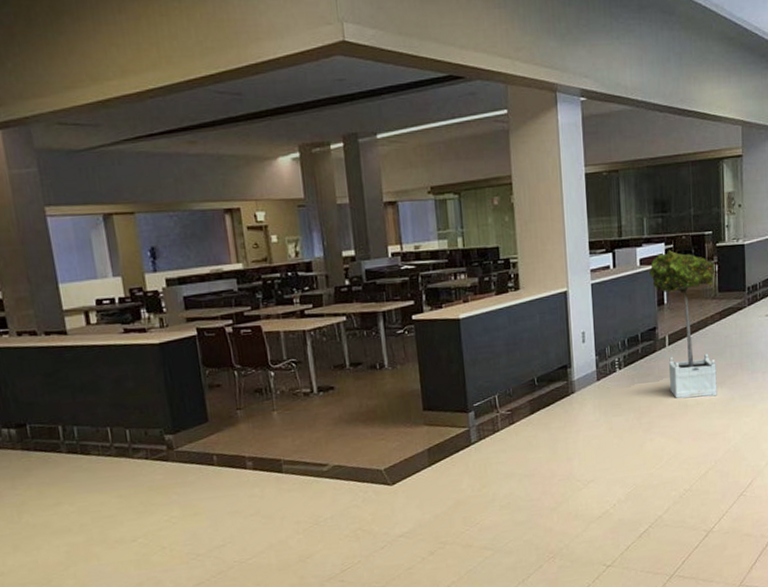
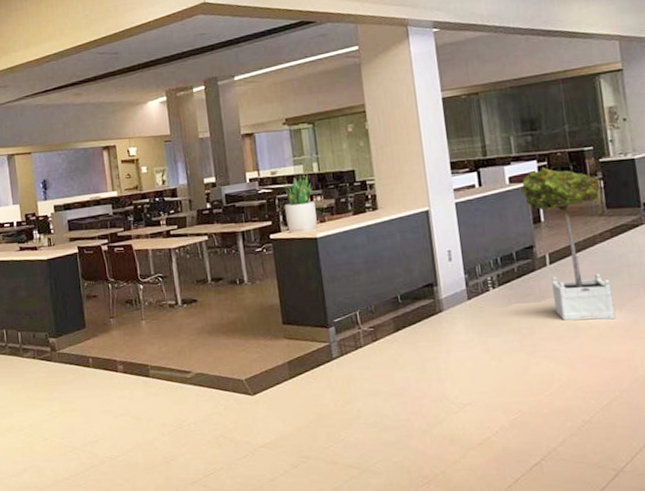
planter: none [426,250,461,315] -> present [283,174,318,234]

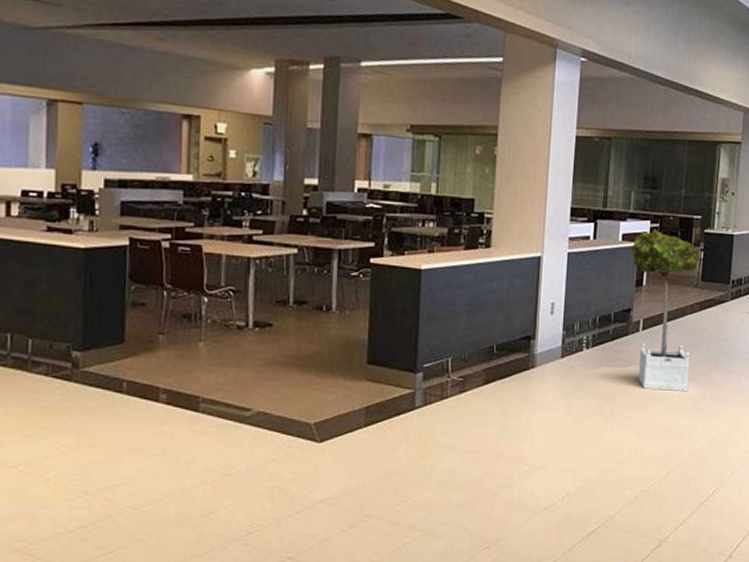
planter: present [283,174,318,234] -> none [391,194,427,262]

